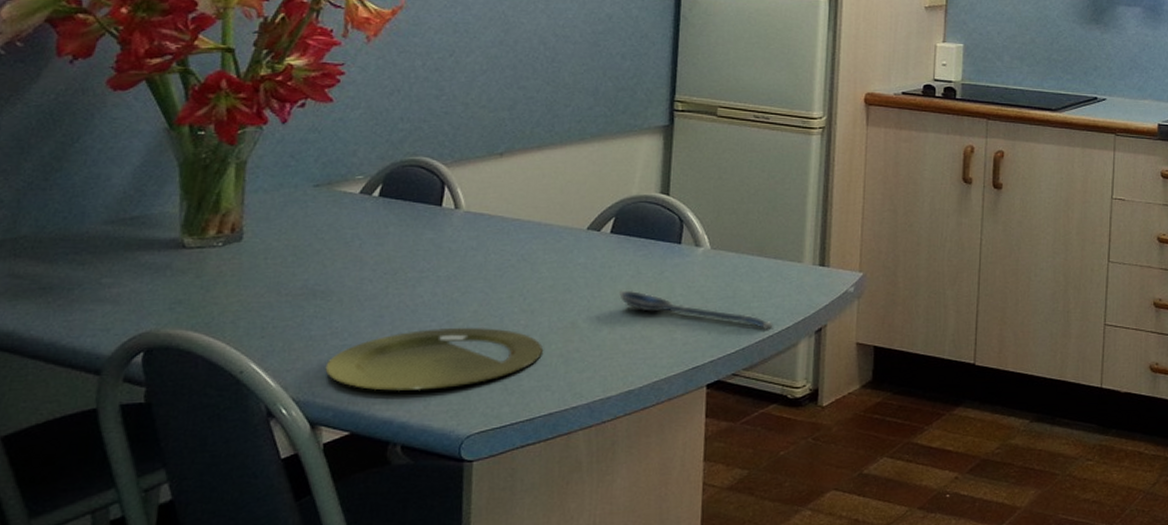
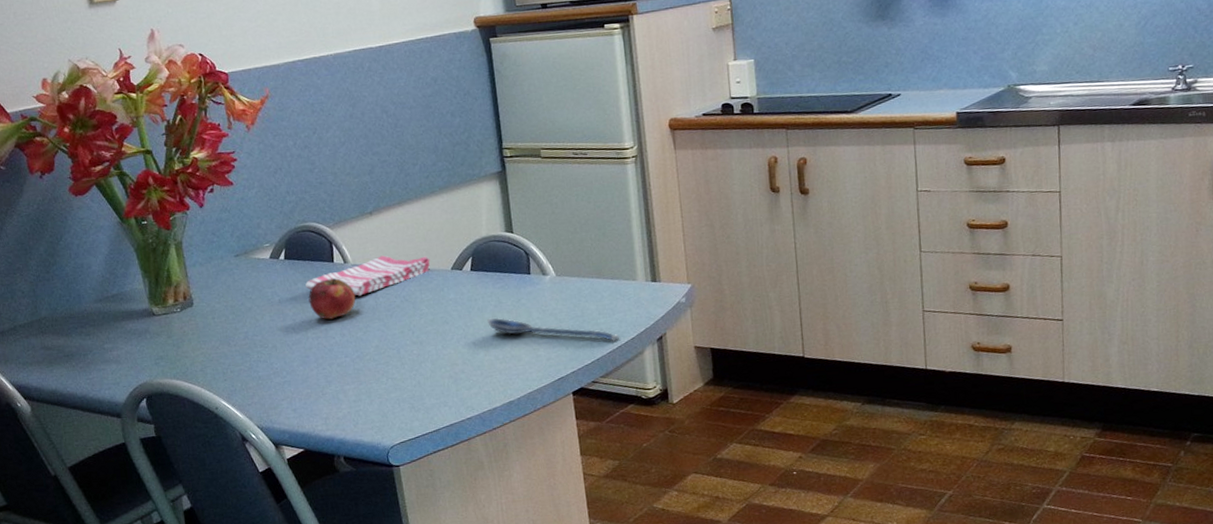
plate: present [325,328,543,392] -> none [275,359,436,415]
dish towel: none [399,205,564,250] -> present [305,255,431,296]
fruit: none [399,224,461,274] -> present [308,277,356,320]

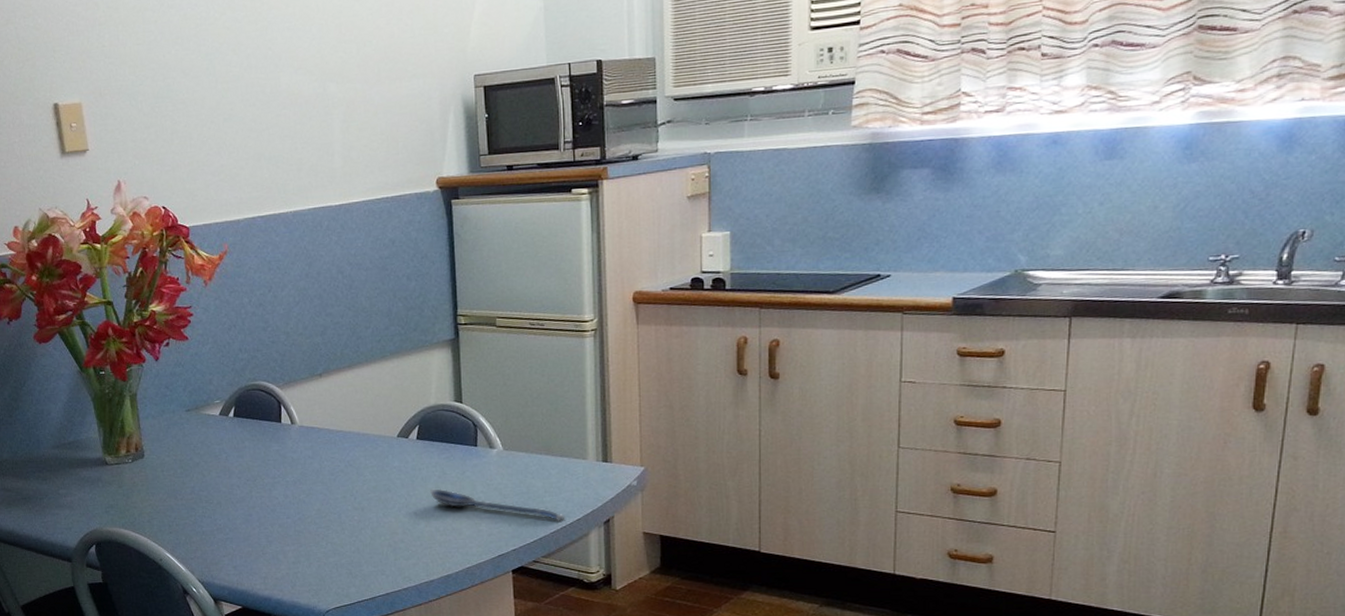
dish towel: present [305,255,431,296] -> none [252,418,377,458]
fruit: present [308,277,356,320] -> none [254,438,301,480]

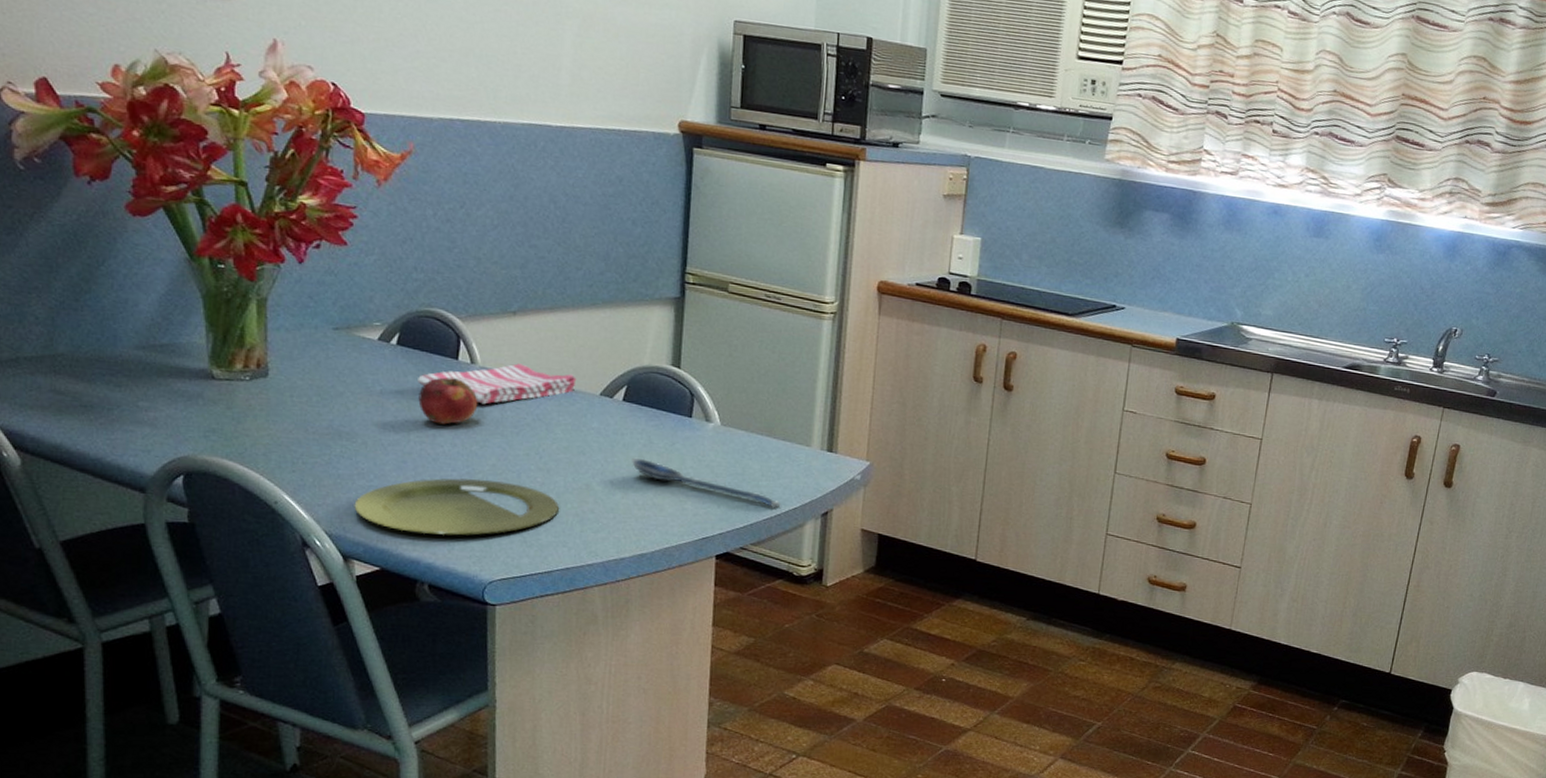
plate: none [217,523,375,575] -> present [354,478,559,536]
dish towel: none [252,418,377,458] -> present [418,363,577,405]
fruit: none [254,438,301,480] -> present [418,377,478,425]

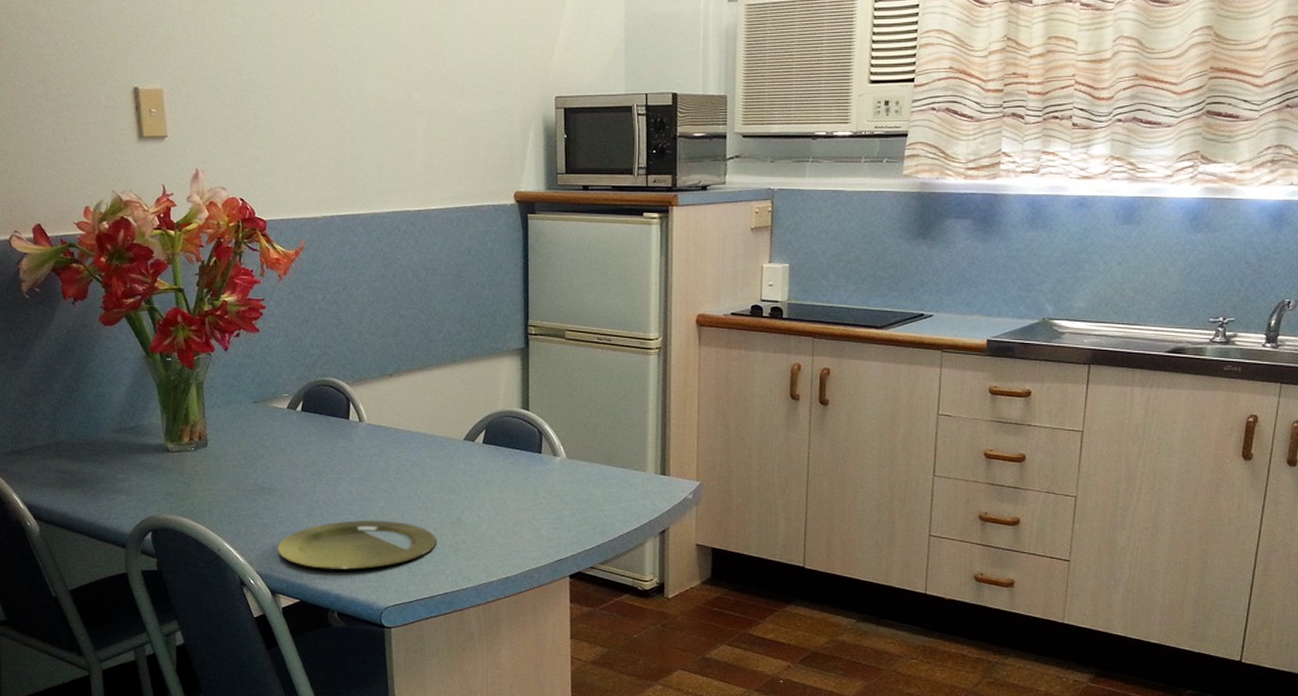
dish towel: present [418,363,577,405] -> none [319,418,444,456]
fruit: present [418,377,478,425] -> none [320,434,367,476]
spoon: present [630,457,781,509] -> none [492,492,623,530]

